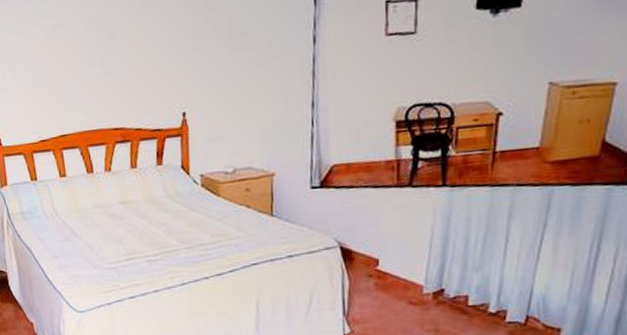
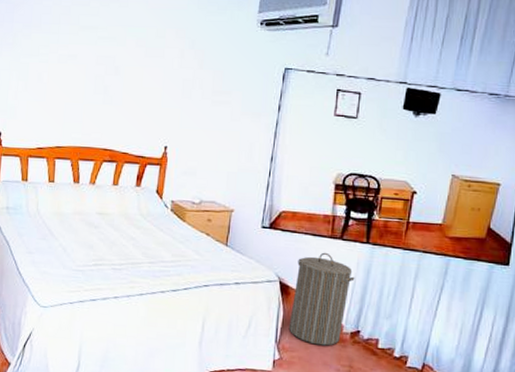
laundry hamper: none [357,205,432,312] -> present [288,252,355,346]

